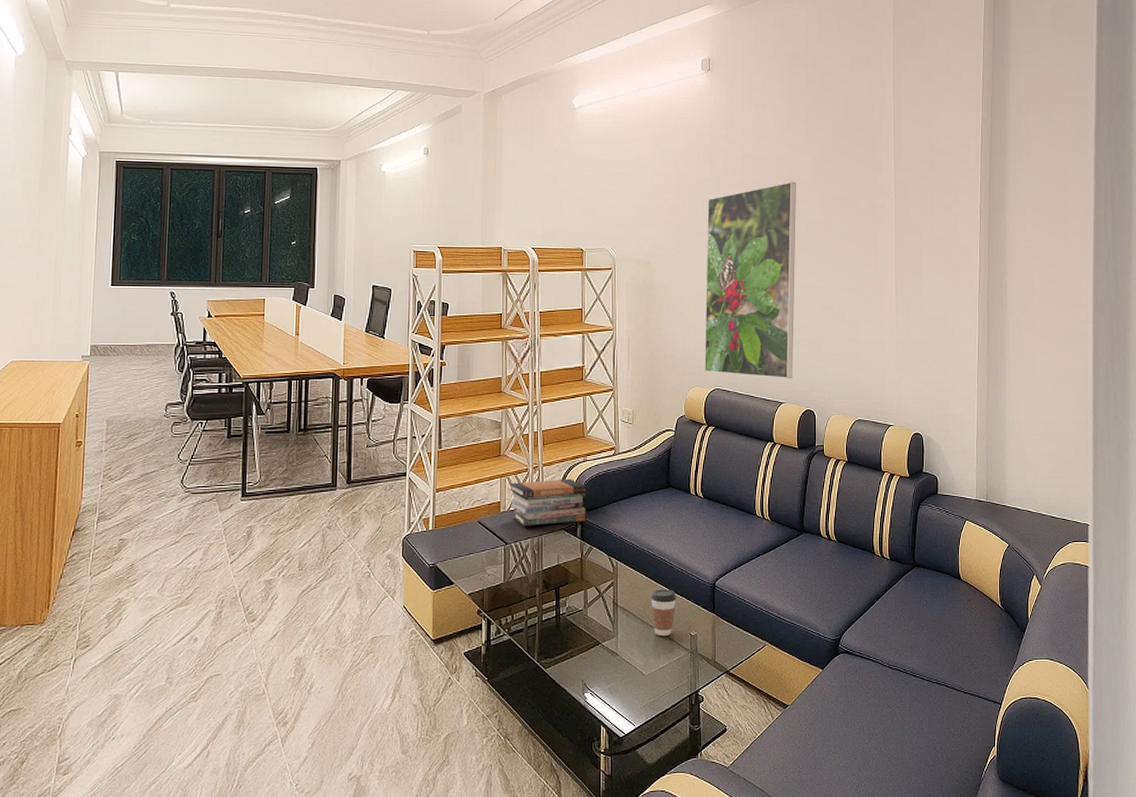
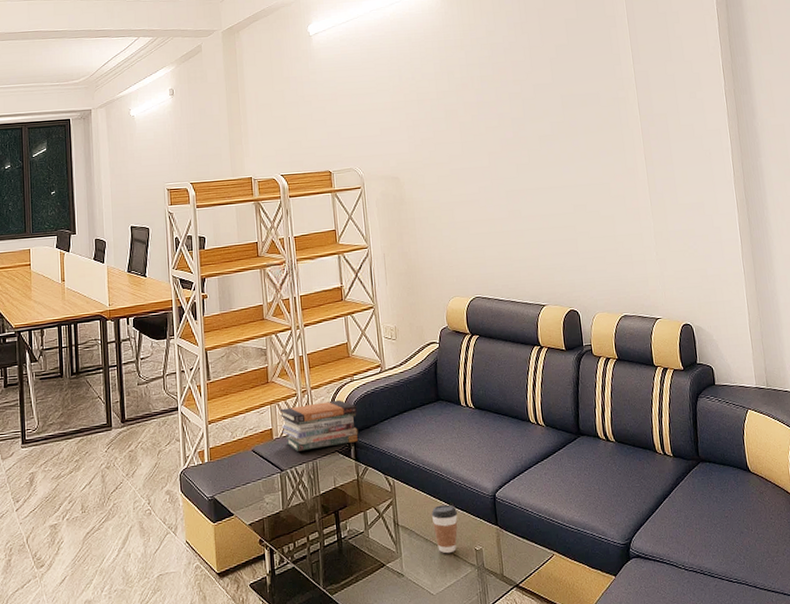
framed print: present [704,182,796,379] -> none [448,84,553,282]

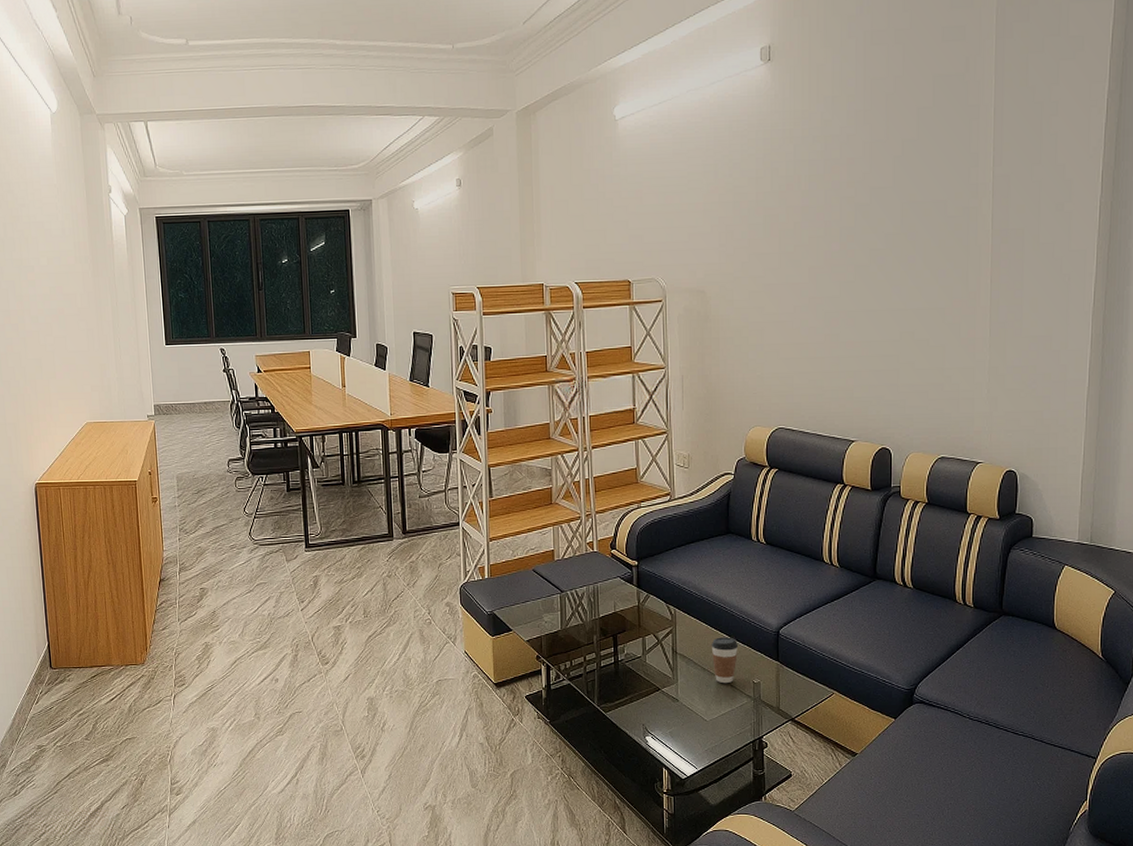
book stack: present [280,399,359,451] -> none [563,526,642,574]

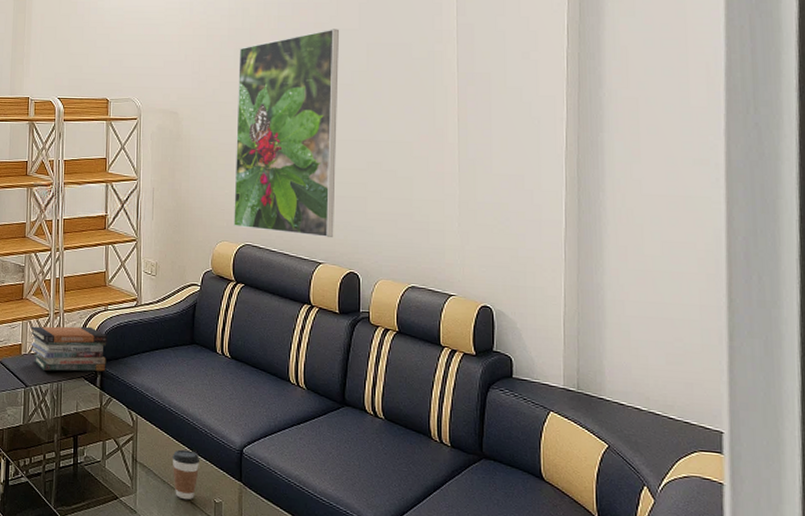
book stack: none [563,526,642,574] -> present [30,326,107,372]
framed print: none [766,187,872,415] -> present [234,29,339,238]

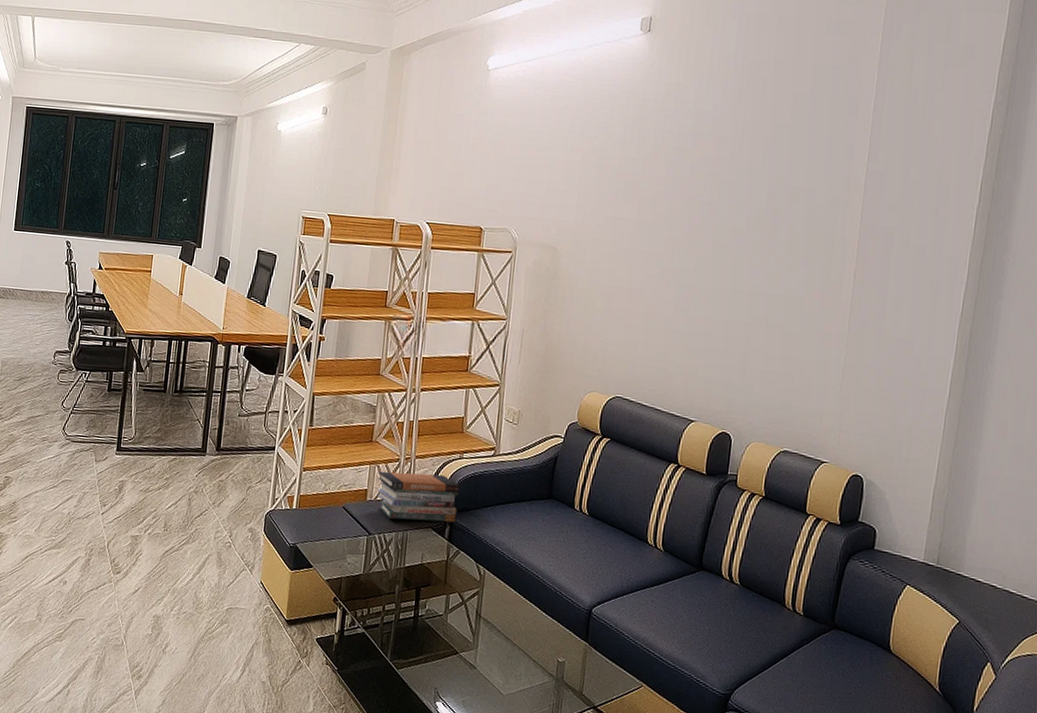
coffee cup: present [172,449,201,500] -> none [517,606,547,658]
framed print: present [234,29,339,238] -> none [605,166,740,395]

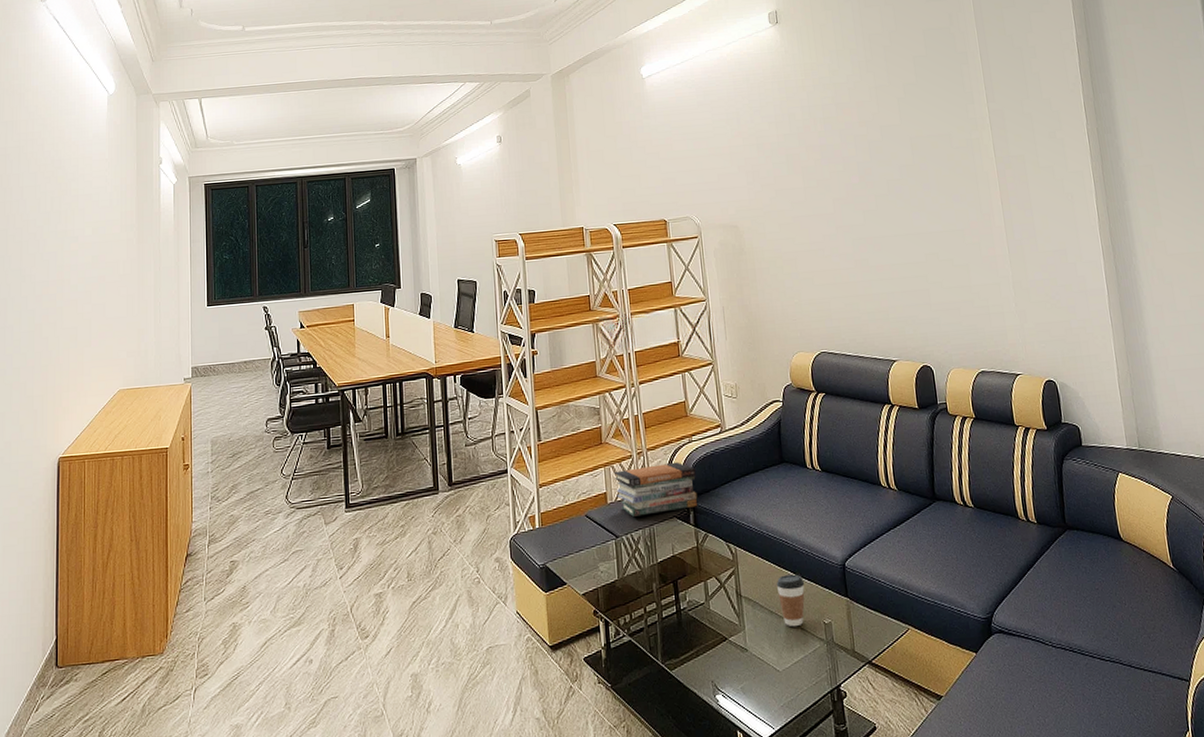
coffee cup: none [517,606,547,658] -> present [776,574,805,627]

